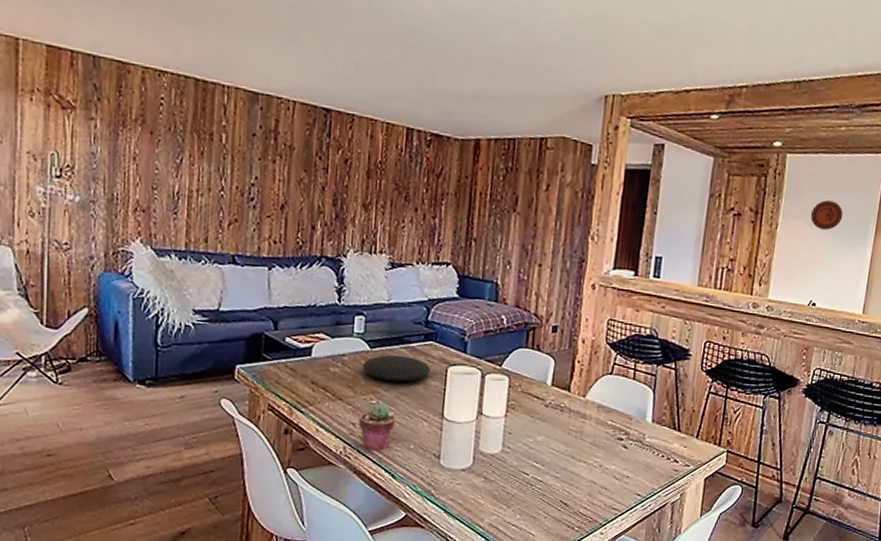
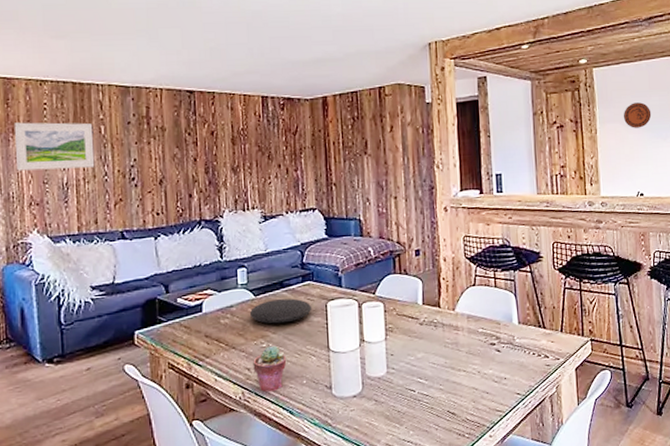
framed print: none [123,115,214,179] -> present [13,122,95,171]

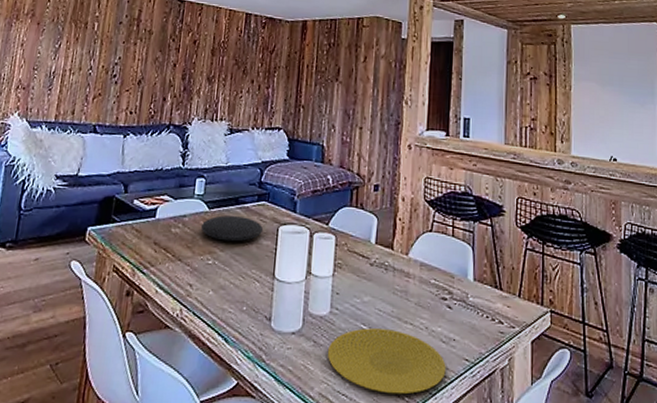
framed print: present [13,122,95,171] -> none [13,10,88,60]
potted succulent: present [253,345,287,392] -> none [195,263,230,313]
plate: none [389,378,500,434] -> present [327,328,446,395]
decorative plate: present [624,102,652,128] -> none [600,64,629,90]

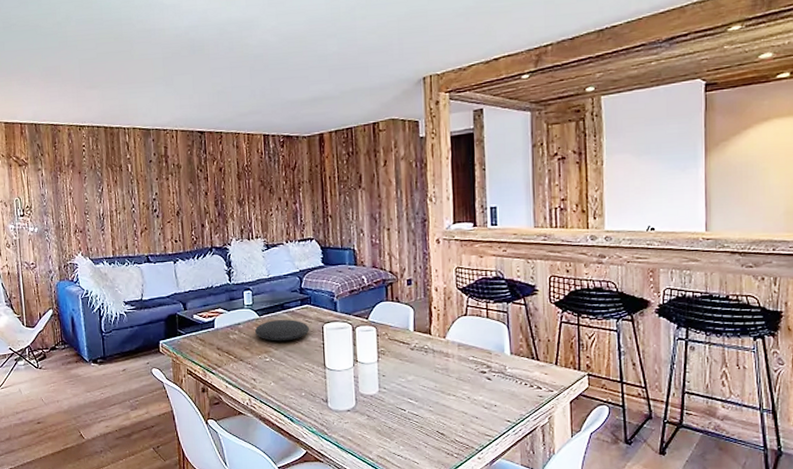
plate: present [327,328,446,395] -> none [380,401,490,452]

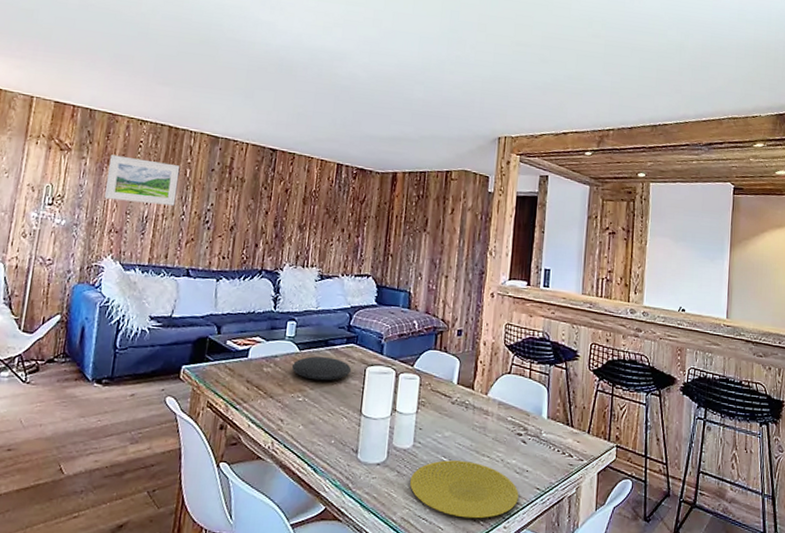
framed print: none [60,162,124,204] -> present [105,155,180,206]
plate: none [380,401,490,452] -> present [409,460,519,519]

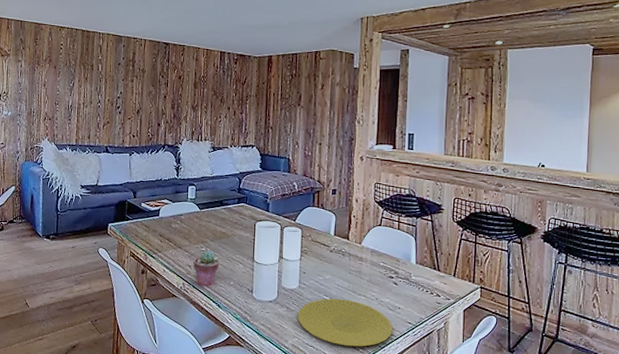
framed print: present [105,155,180,206] -> none [38,57,94,96]
potted succulent: none [286,400,320,446] -> present [193,250,220,287]
plate: present [291,356,352,381] -> none [194,214,244,234]

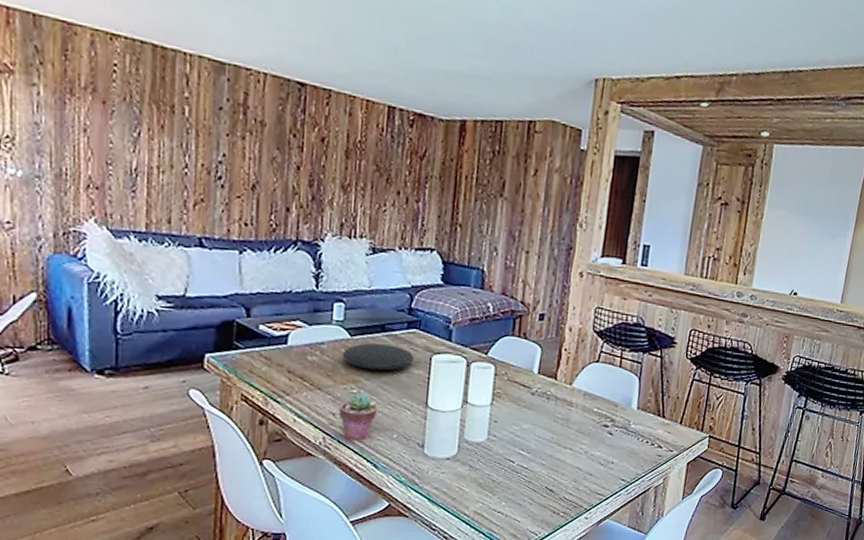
plate: none [194,214,244,234] -> present [341,343,415,371]
plate: present [297,298,393,347] -> none [483,453,603,511]

